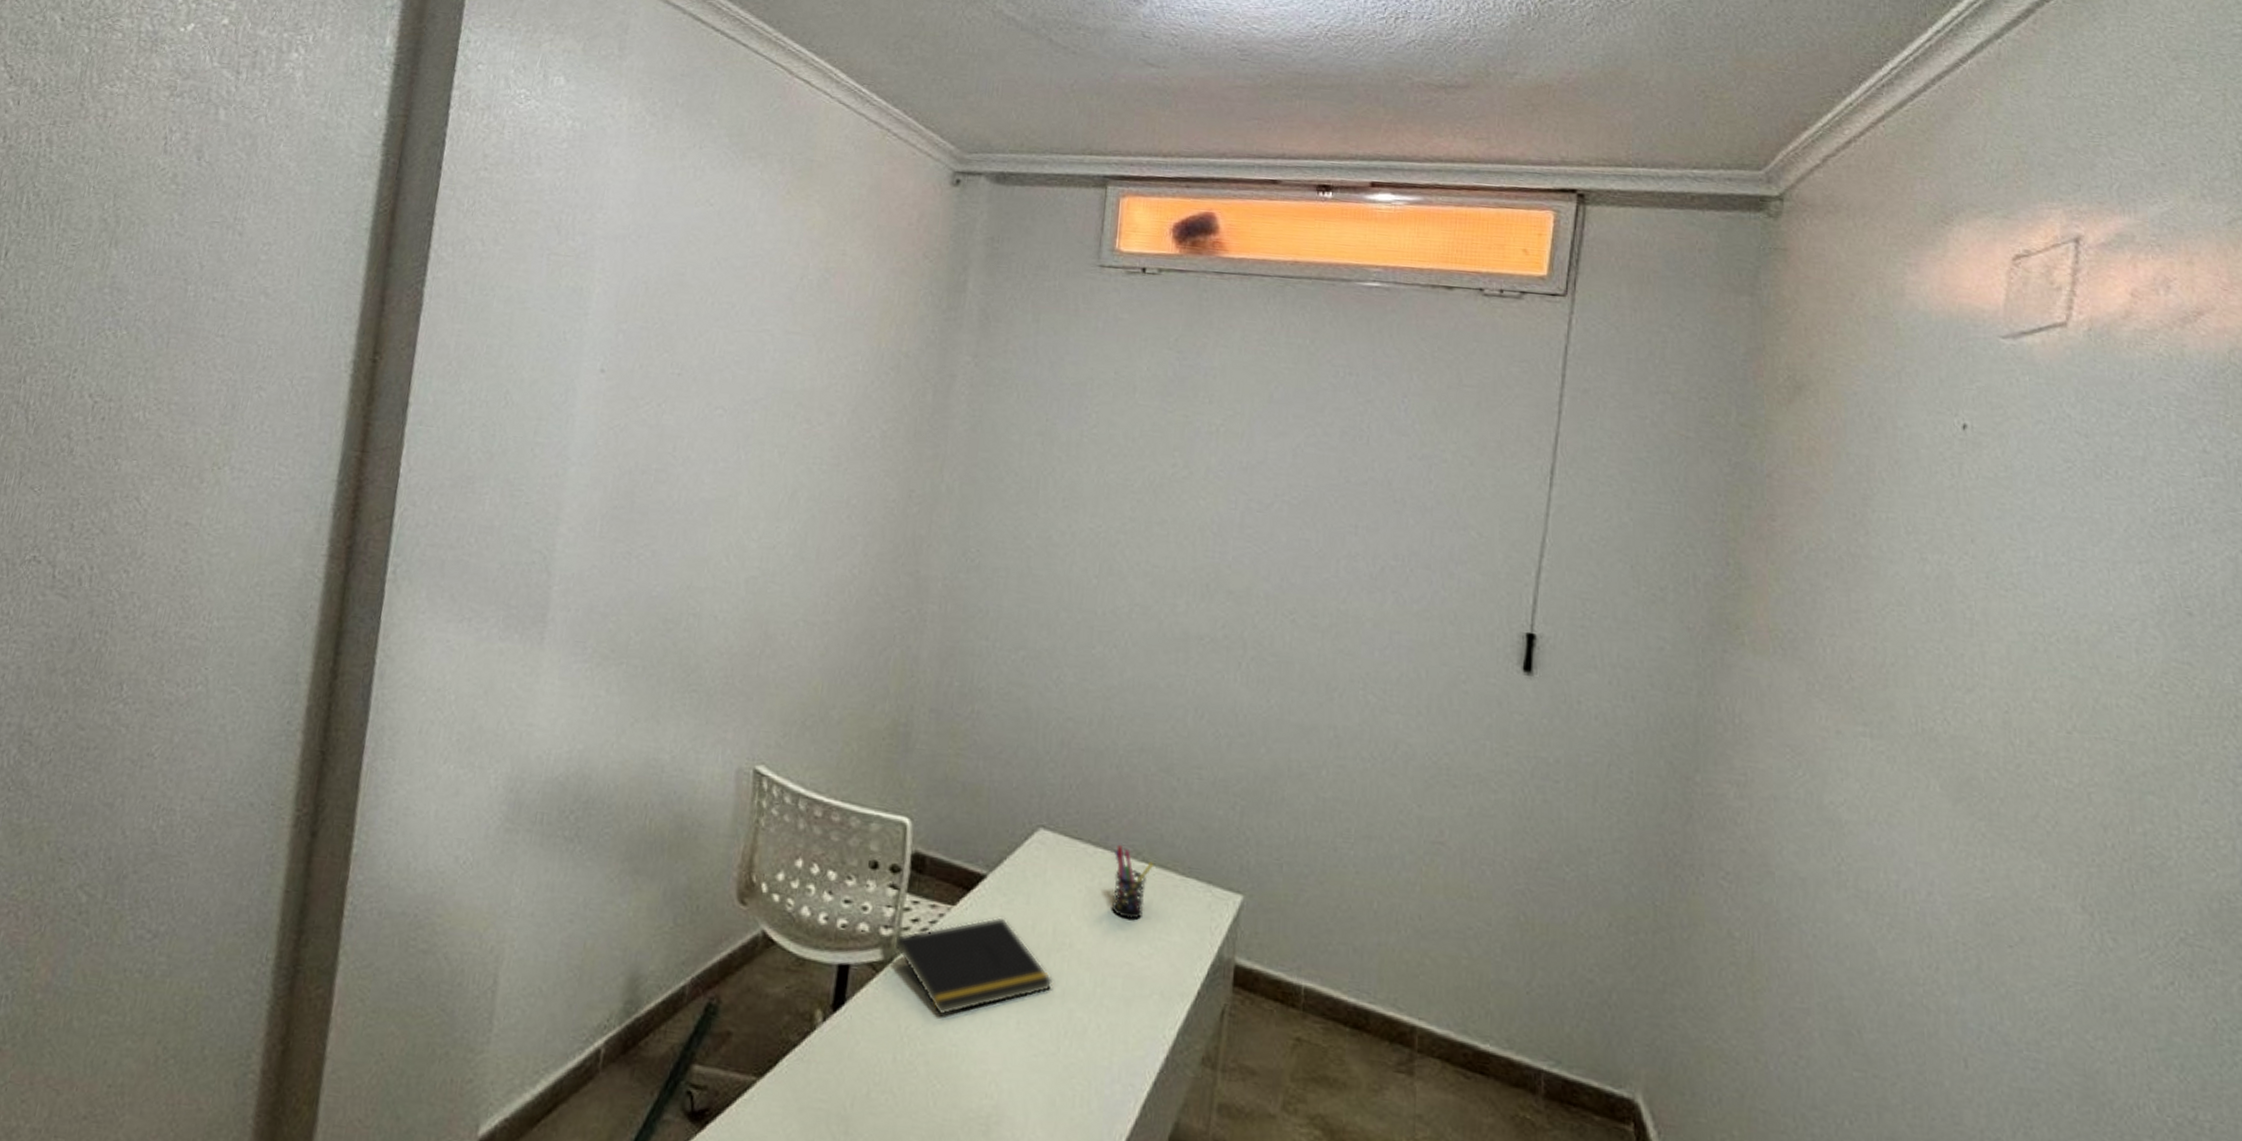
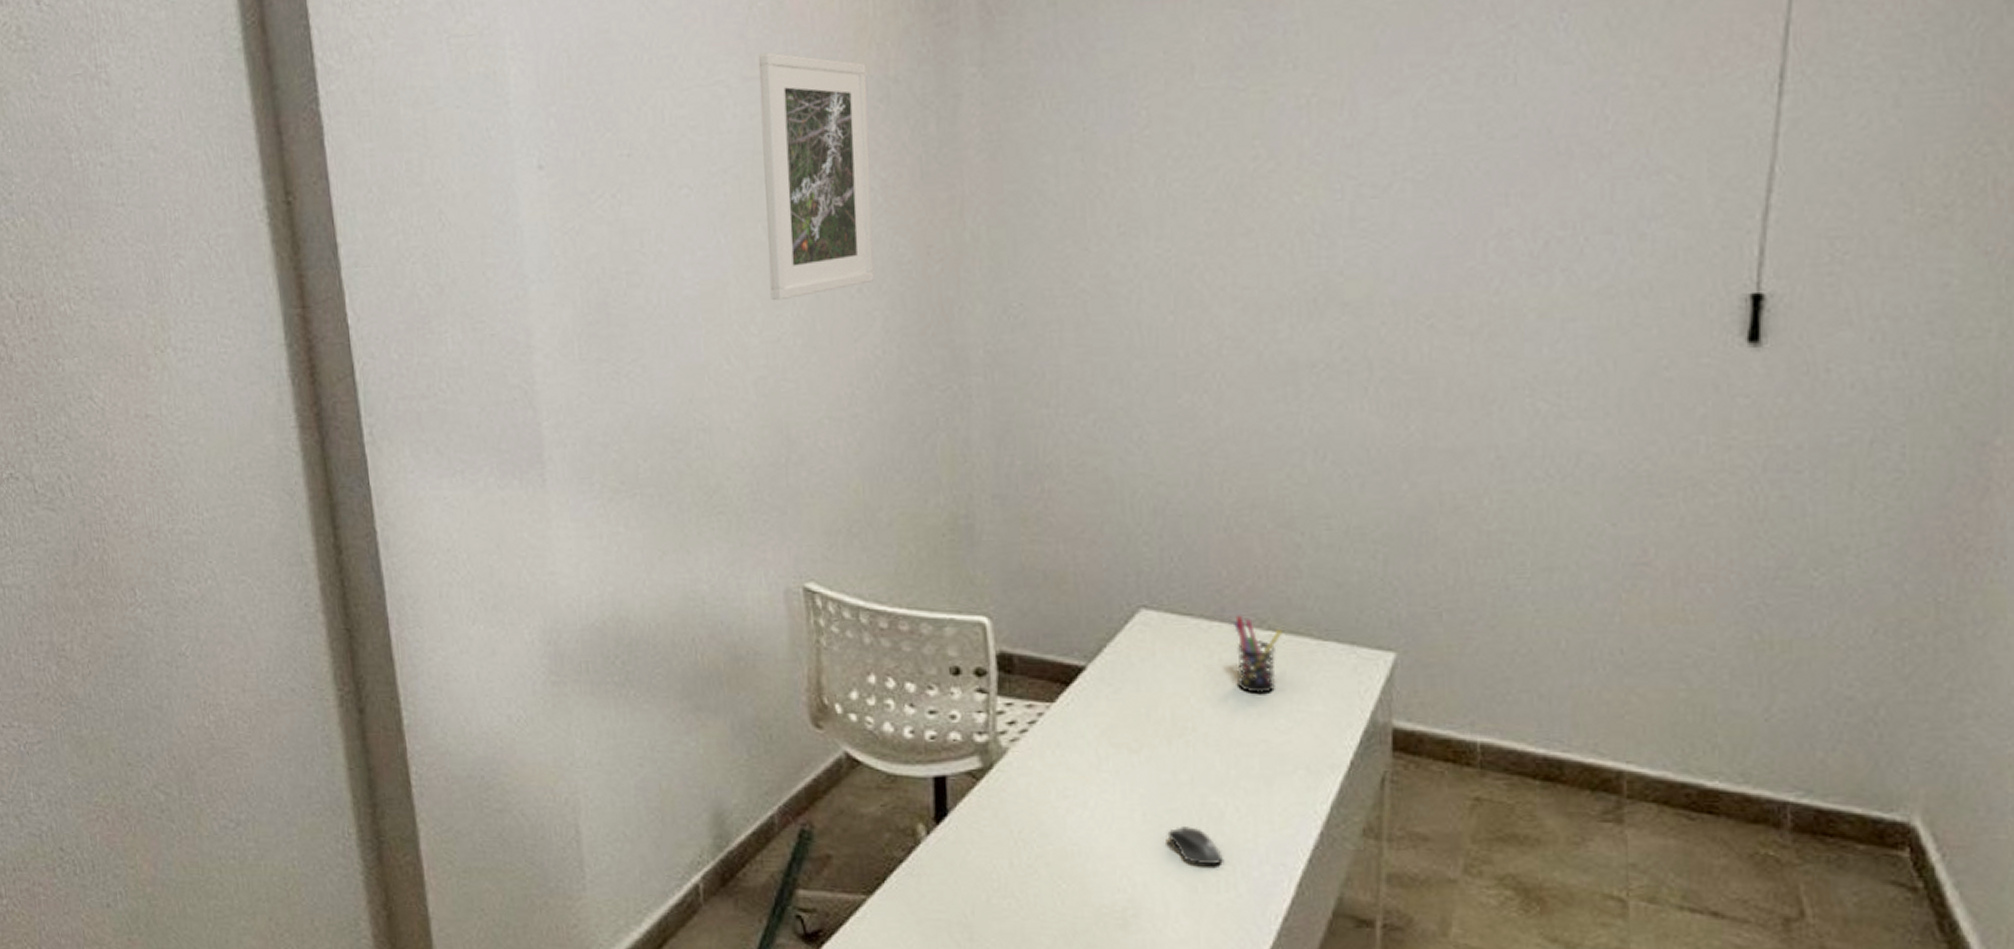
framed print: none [773,315,885,515] -> present [758,52,875,301]
notepad: present [890,917,1053,1016] -> none [990,709,1178,816]
computer mouse: none [1036,1038,1082,1080] -> present [1167,826,1224,865]

